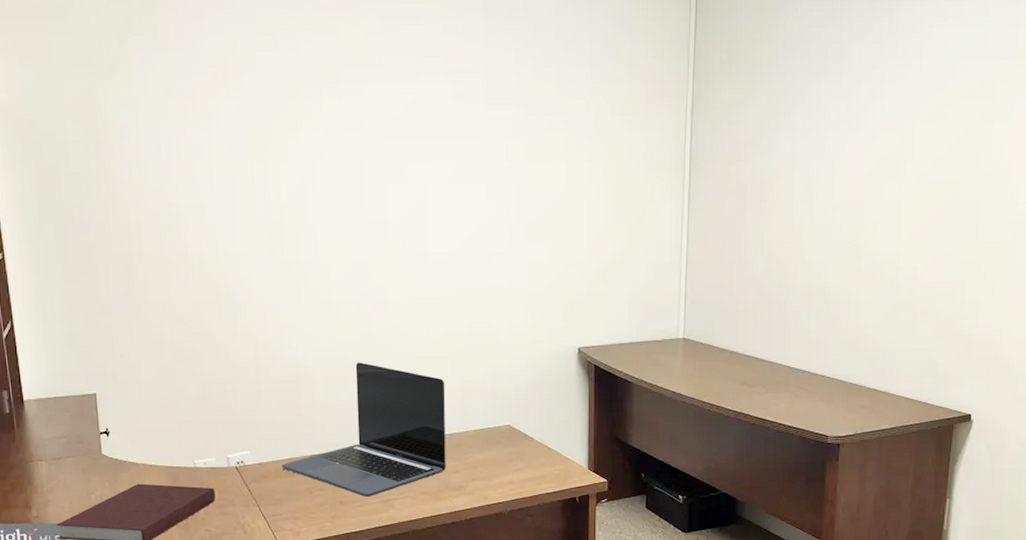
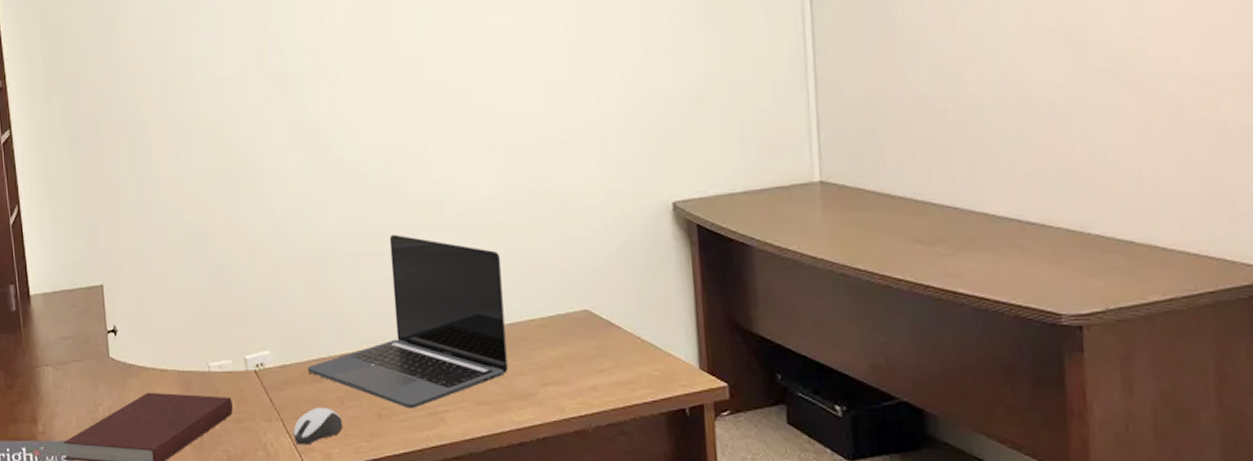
computer mouse: none [268,496,310,525] -> present [293,407,343,445]

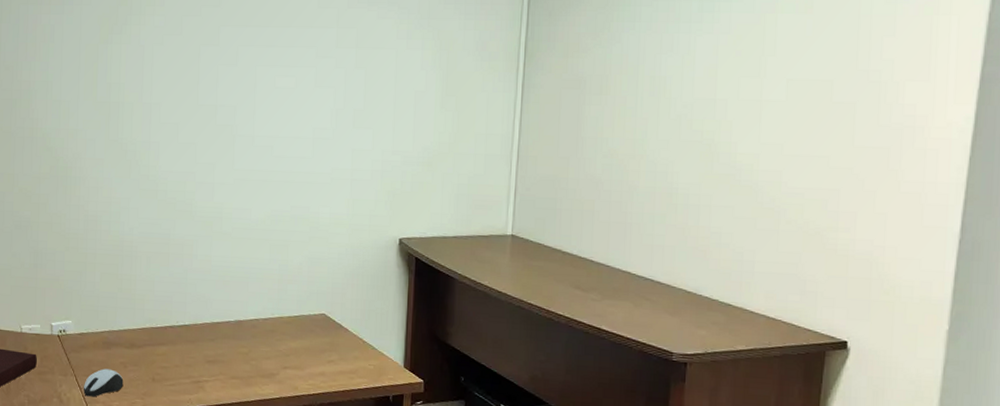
laptop: present [307,234,508,409] -> none [100,240,263,377]

